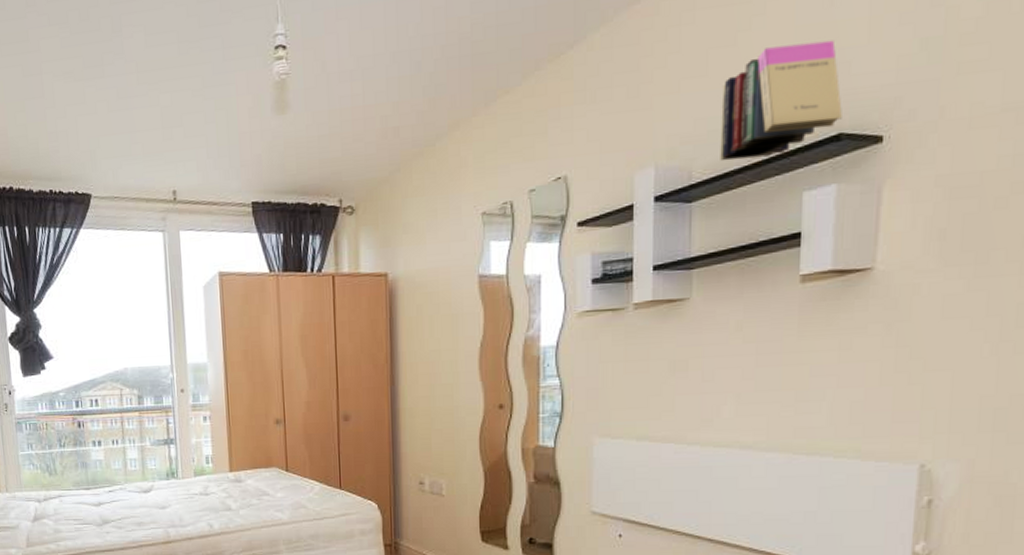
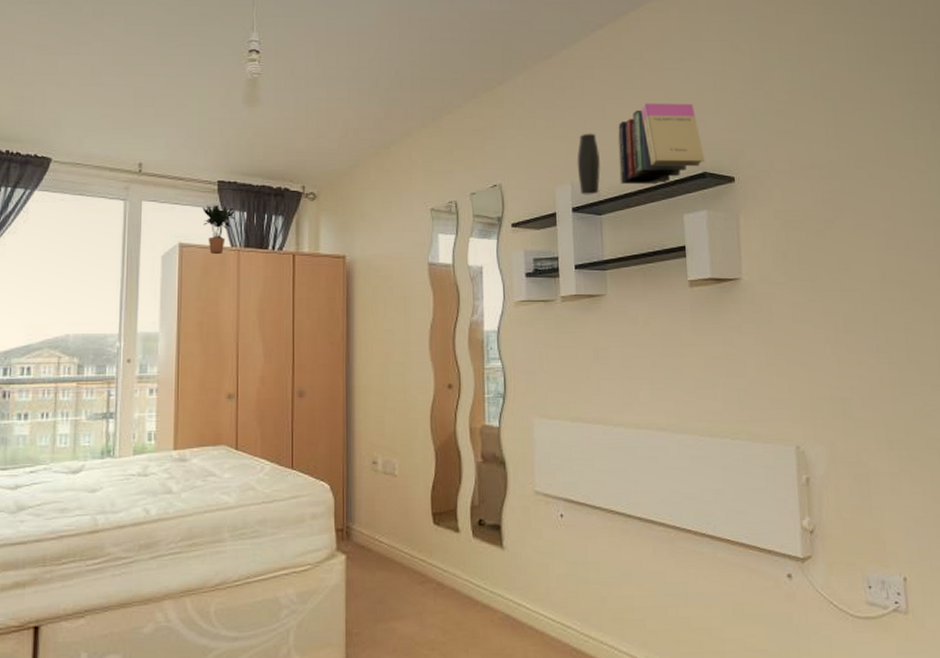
potted plant: none [238,228,272,281] -> present [202,204,235,254]
vase: none [664,97,695,180] -> present [577,133,600,195]

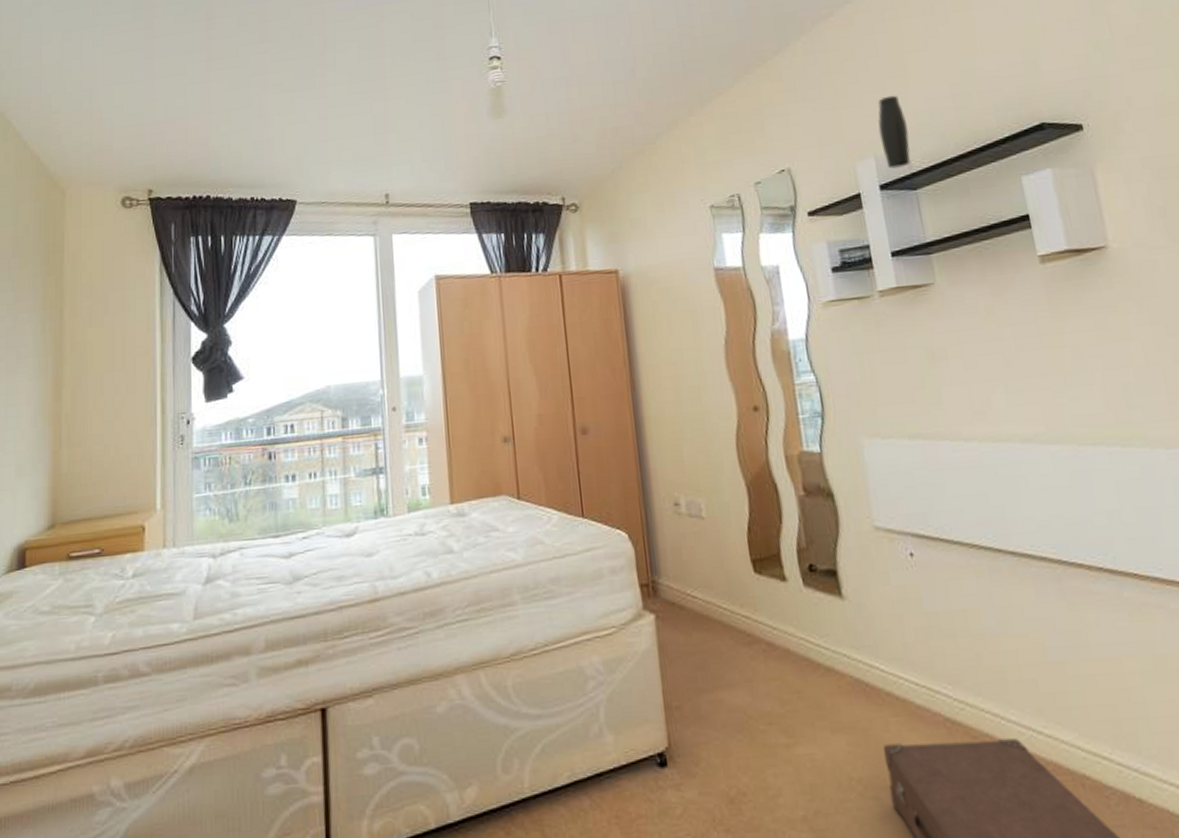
potted plant: present [202,204,235,254] -> none [456,228,493,284]
books: present [617,103,705,185] -> none [923,43,1040,151]

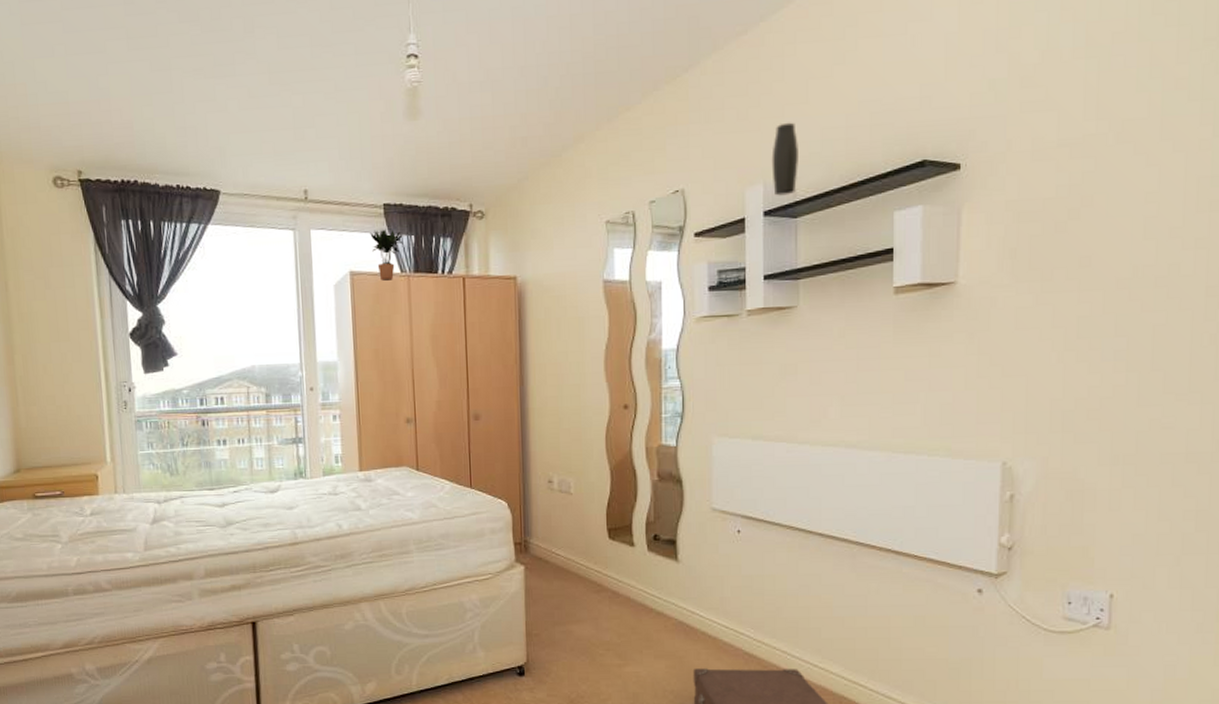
potted plant: none [456,228,493,284] -> present [370,229,403,281]

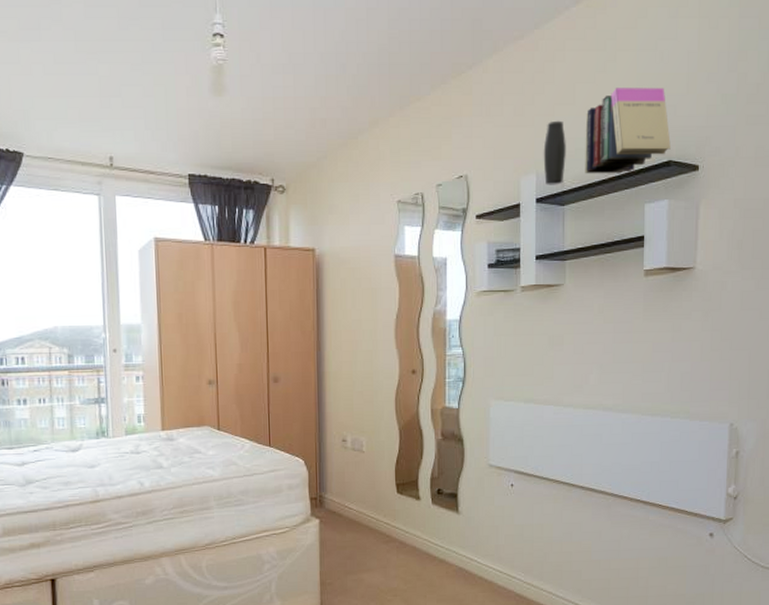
potted plant: present [370,229,403,281] -> none [175,198,207,248]
books: none [821,76,925,181] -> present [585,87,671,174]

